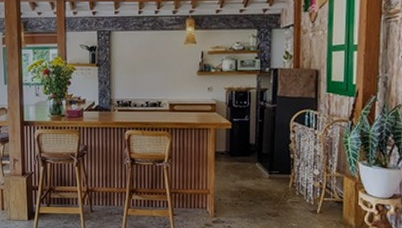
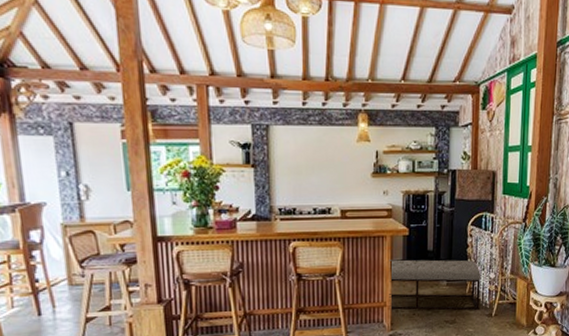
bench: none [212,151,305,205] -> present [389,259,482,311]

